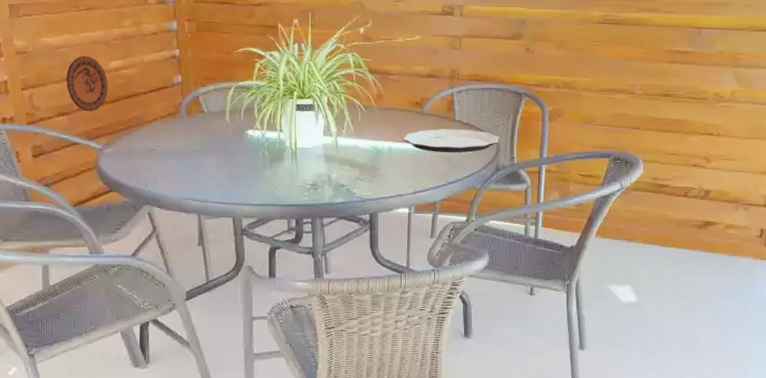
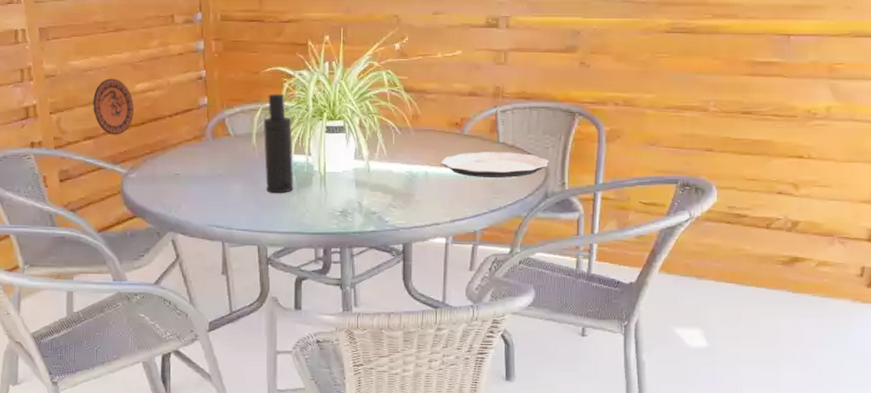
atomizer: none [236,73,267,167] -> present [263,93,294,193]

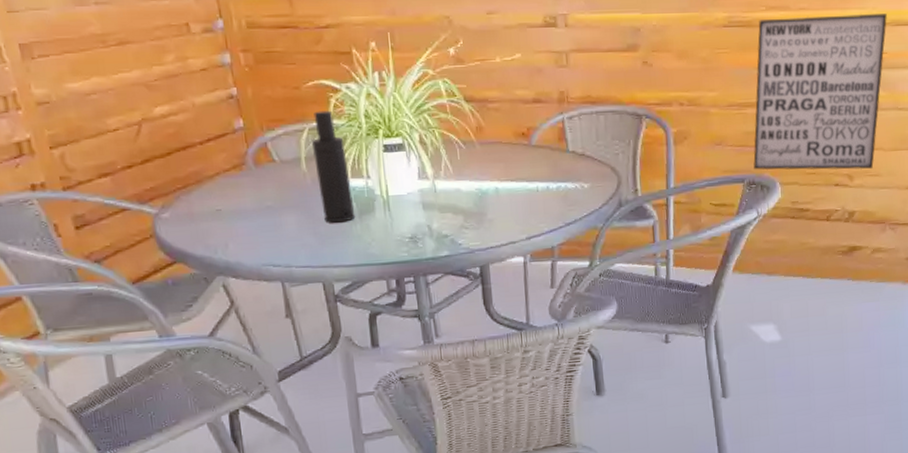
decorative plate: present [93,78,134,135] -> none [102,102,157,170]
plate: present [440,152,549,178] -> none [510,161,620,190]
wall art: none [689,24,846,180] -> present [753,13,887,171]

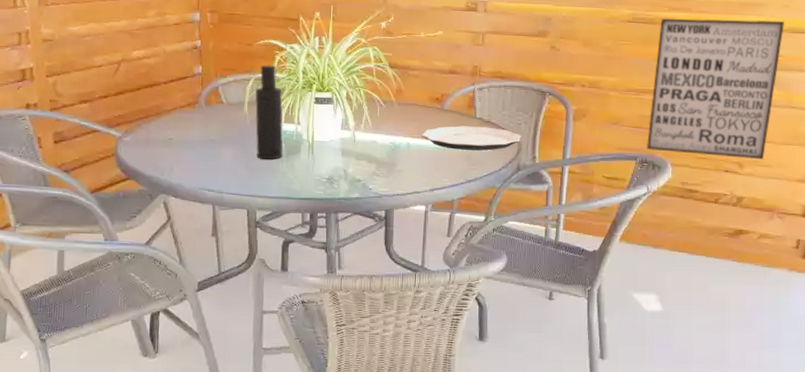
plate: none [510,161,620,190] -> present [422,126,522,151]

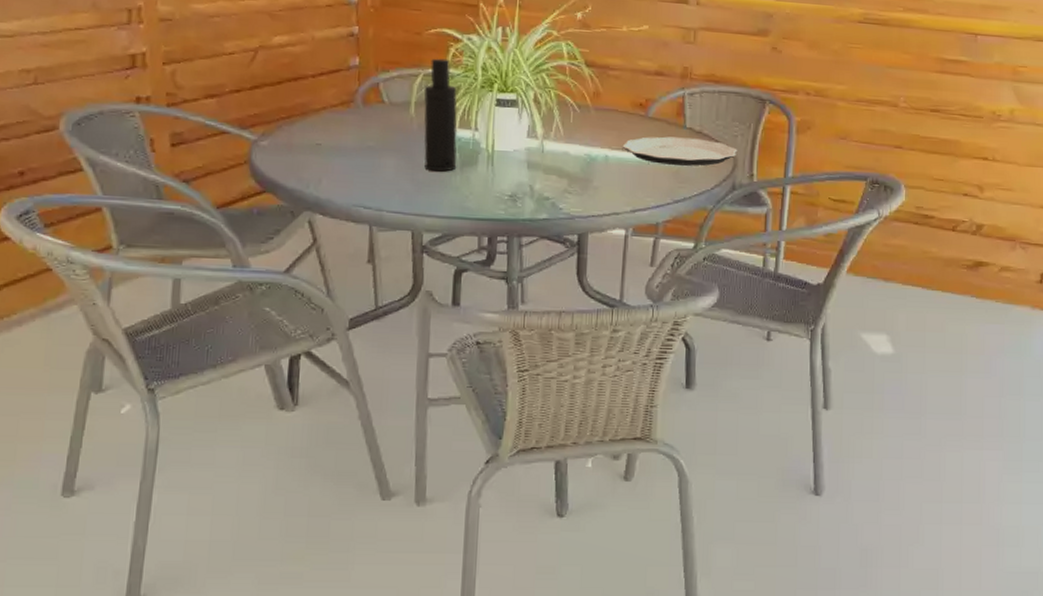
wall art: present [647,18,784,160] -> none [878,20,1029,183]

